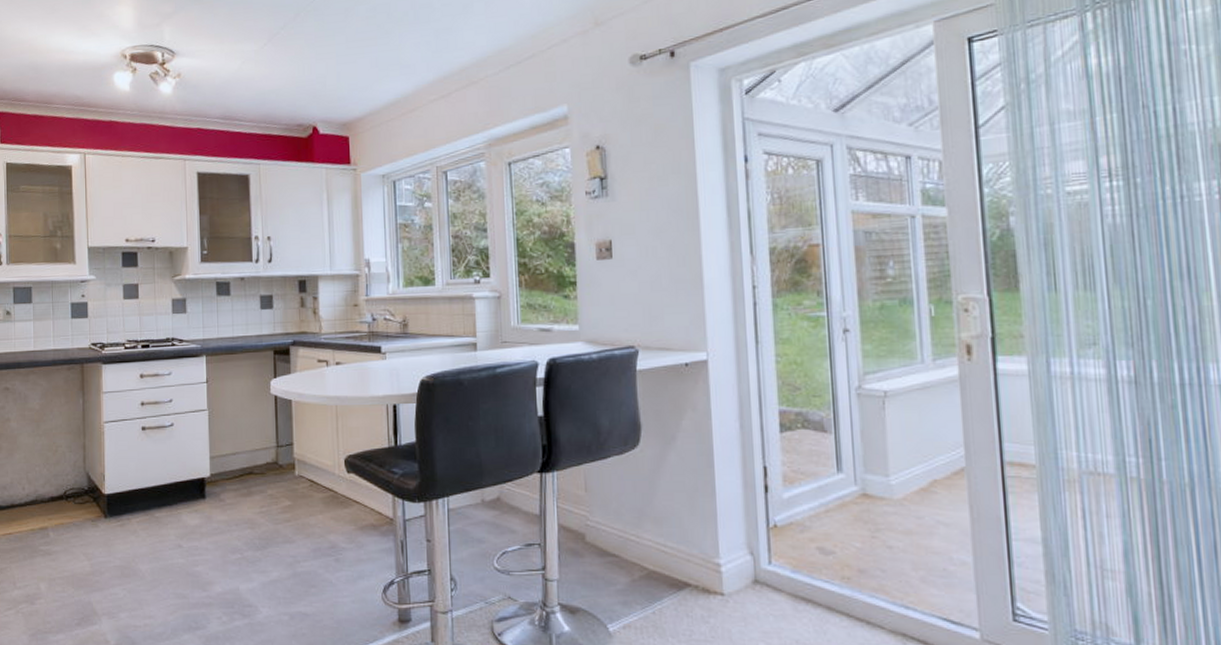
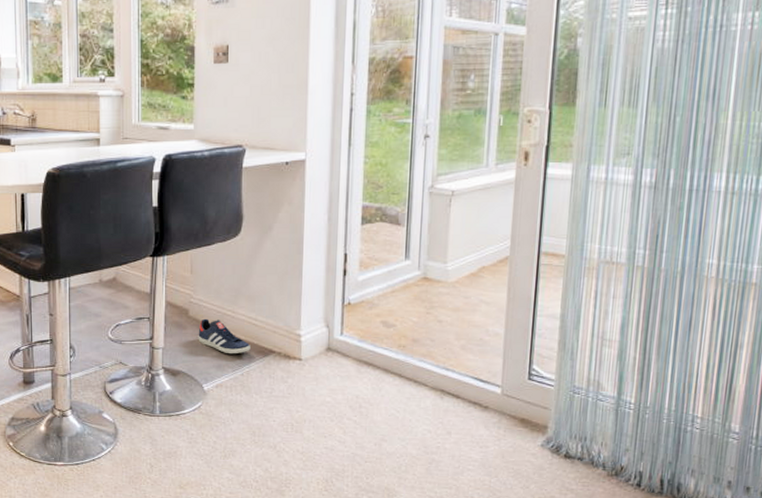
sneaker: none [598,544,661,588] -> present [198,318,251,355]

